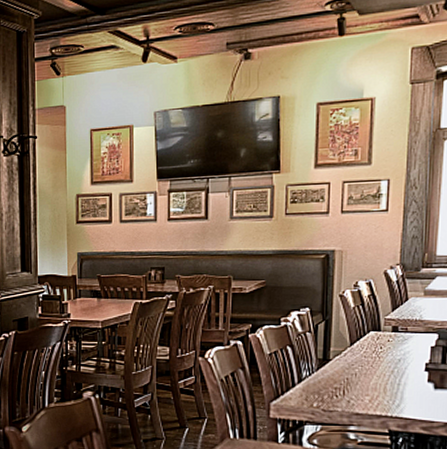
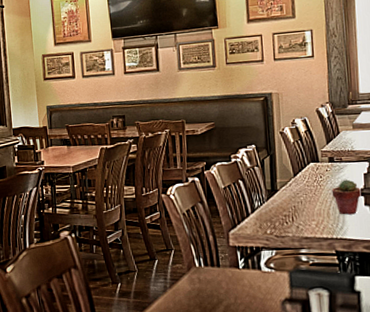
potted succulent: none [391,352,425,391] -> present [331,179,361,215]

